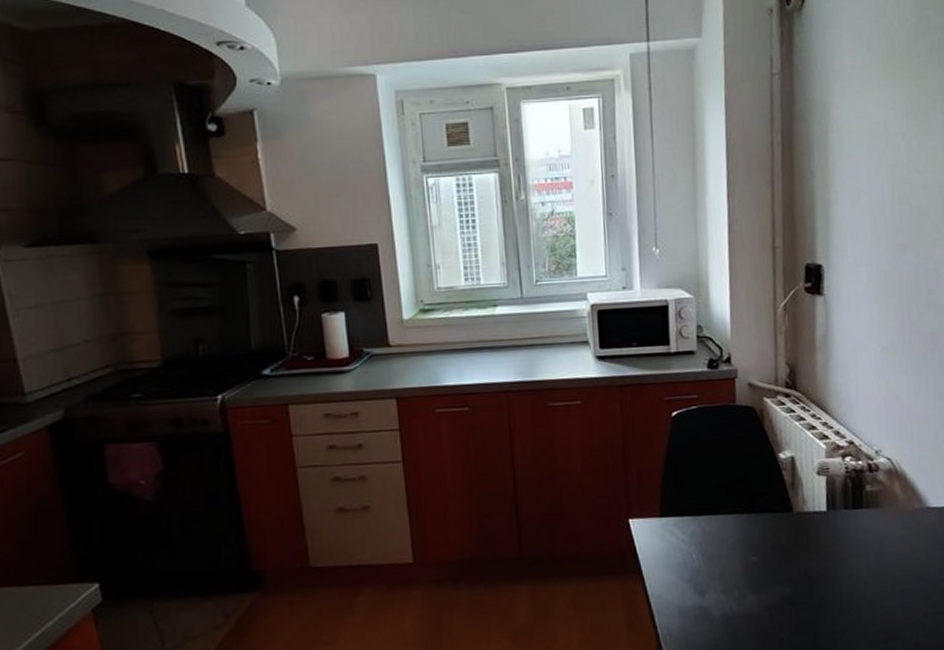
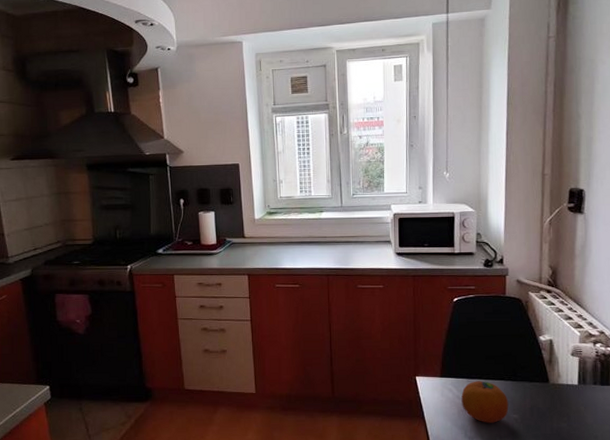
fruit: none [687,517,746,572] -> present [461,381,509,423]

